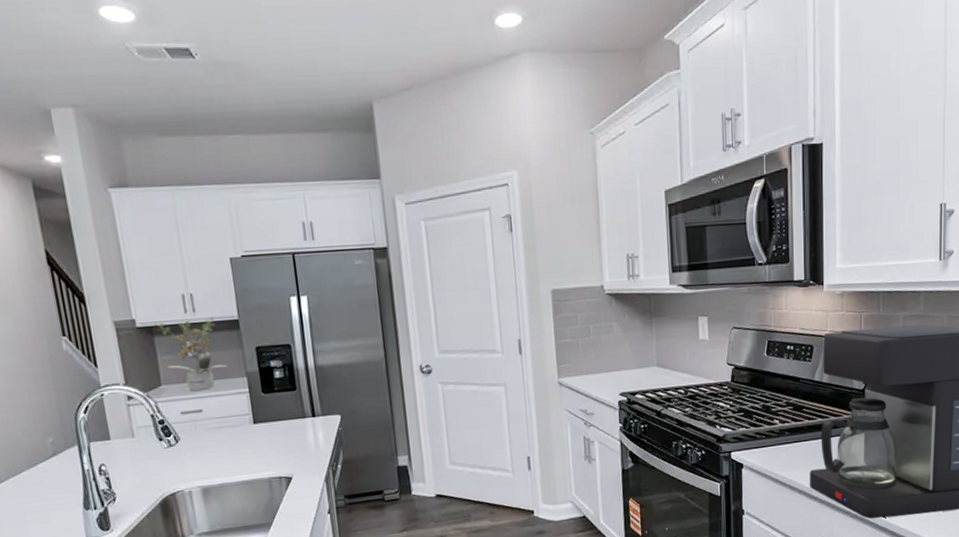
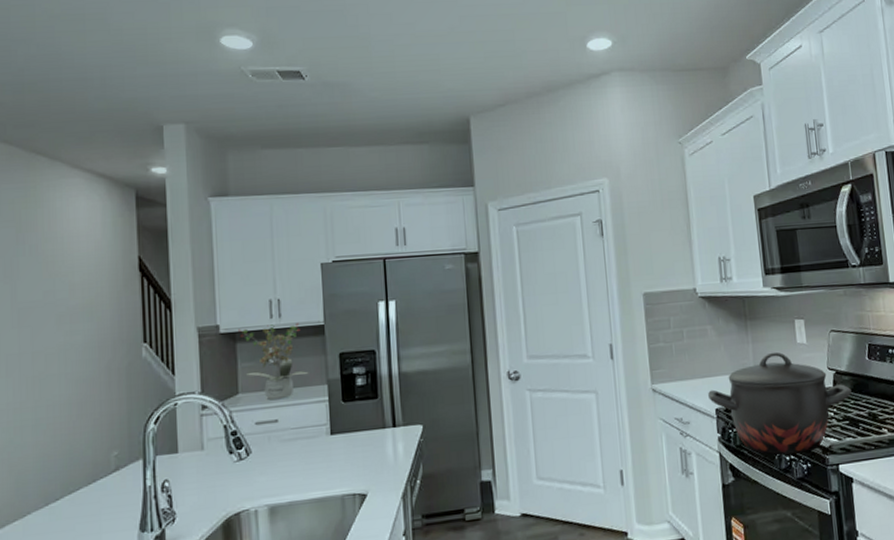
cooking pot: none [612,348,748,444] -> present [708,352,852,456]

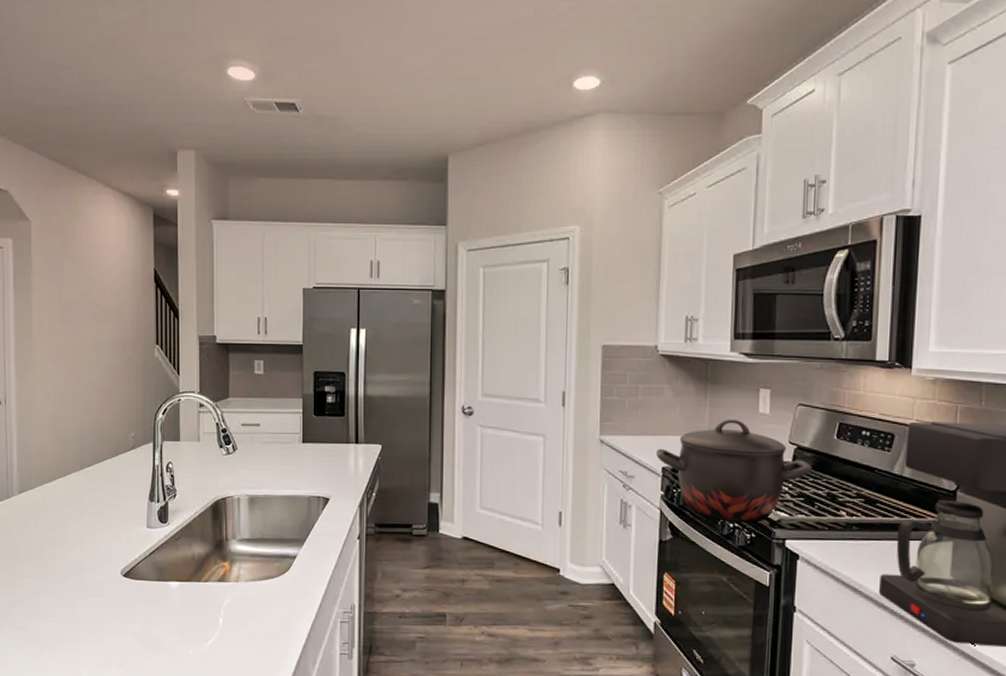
potted plant: present [238,322,309,399] -> none [231,340,287,406]

